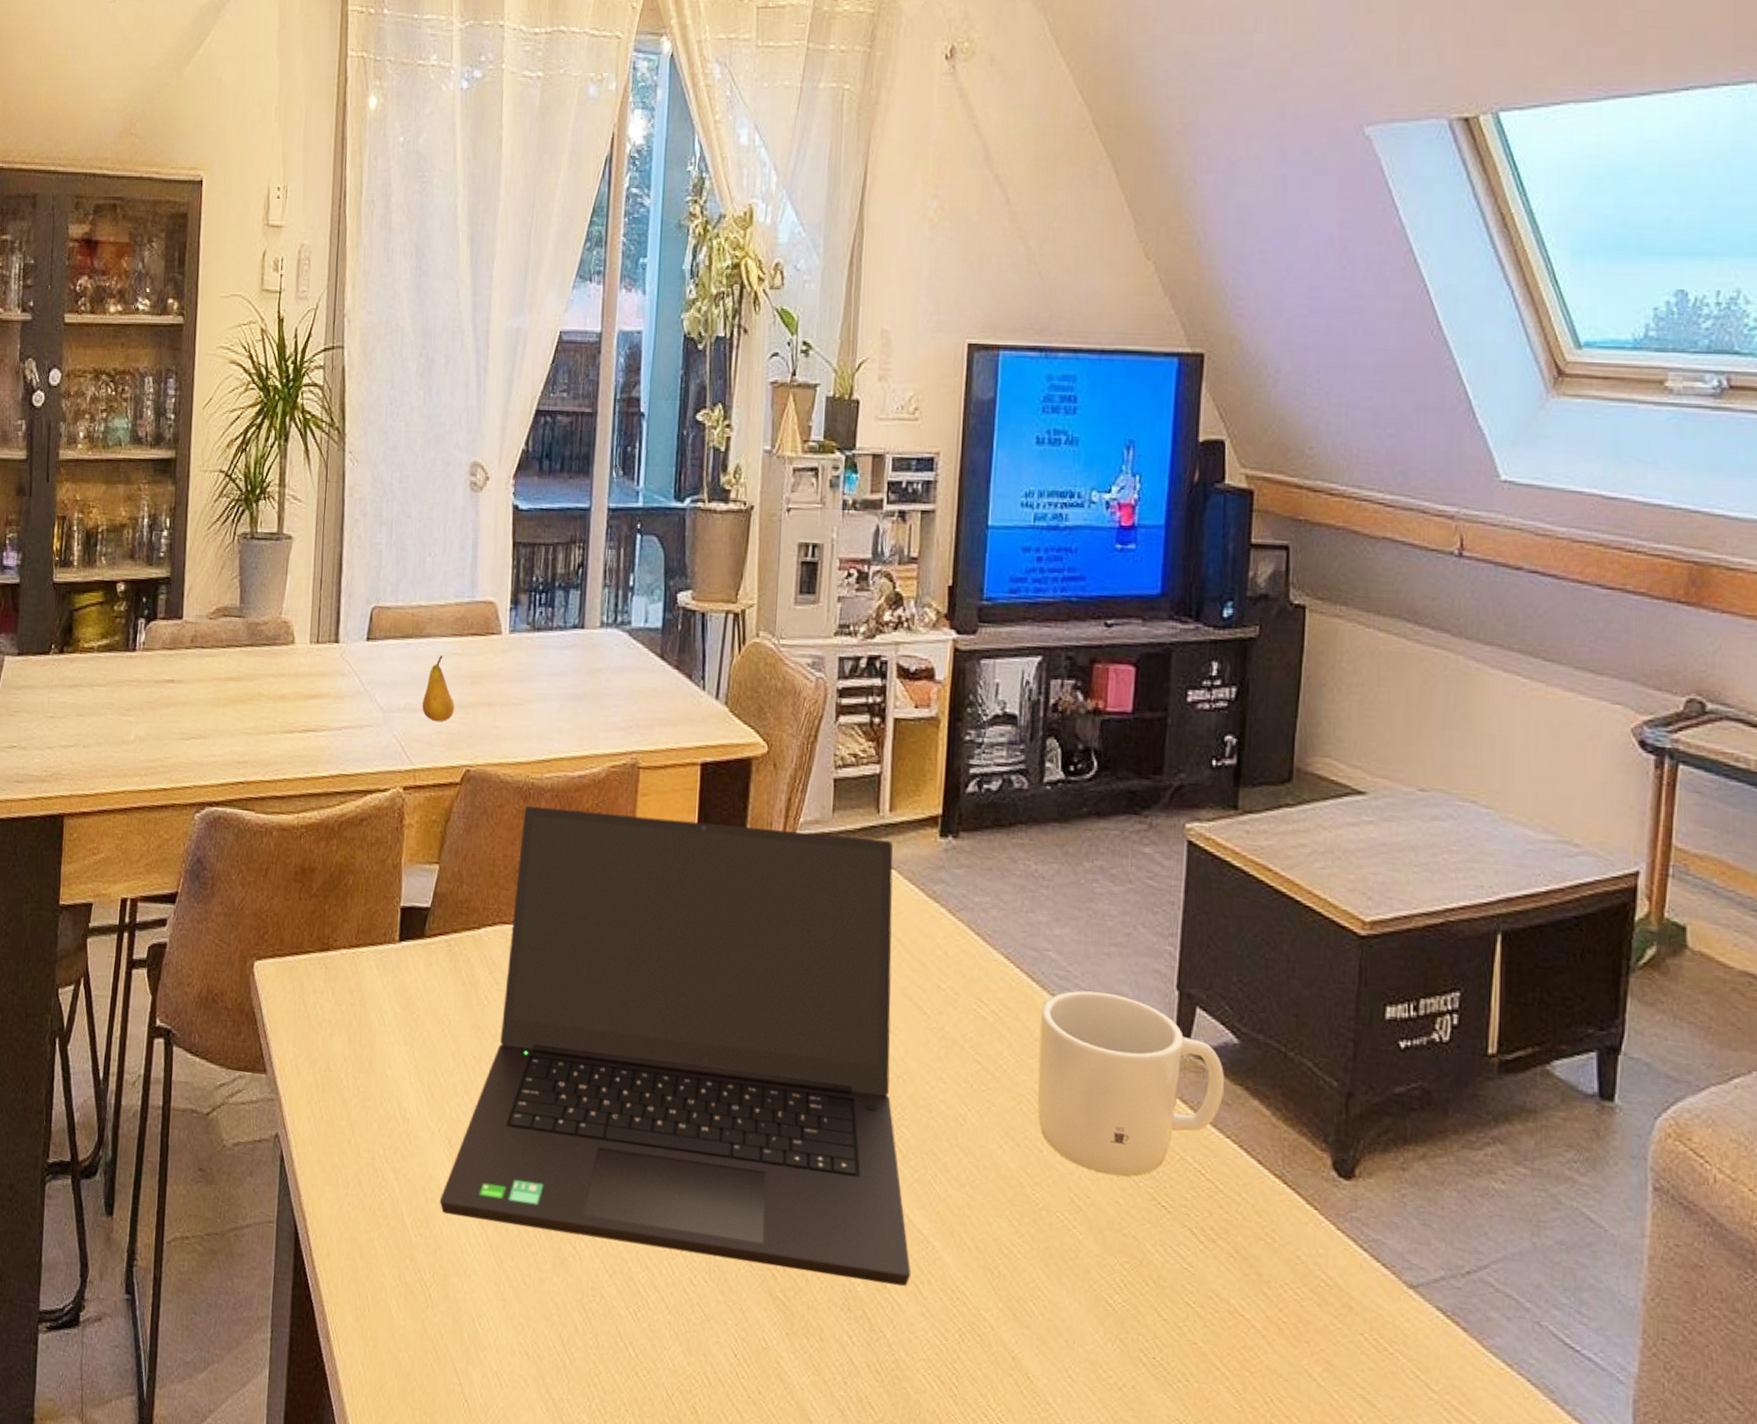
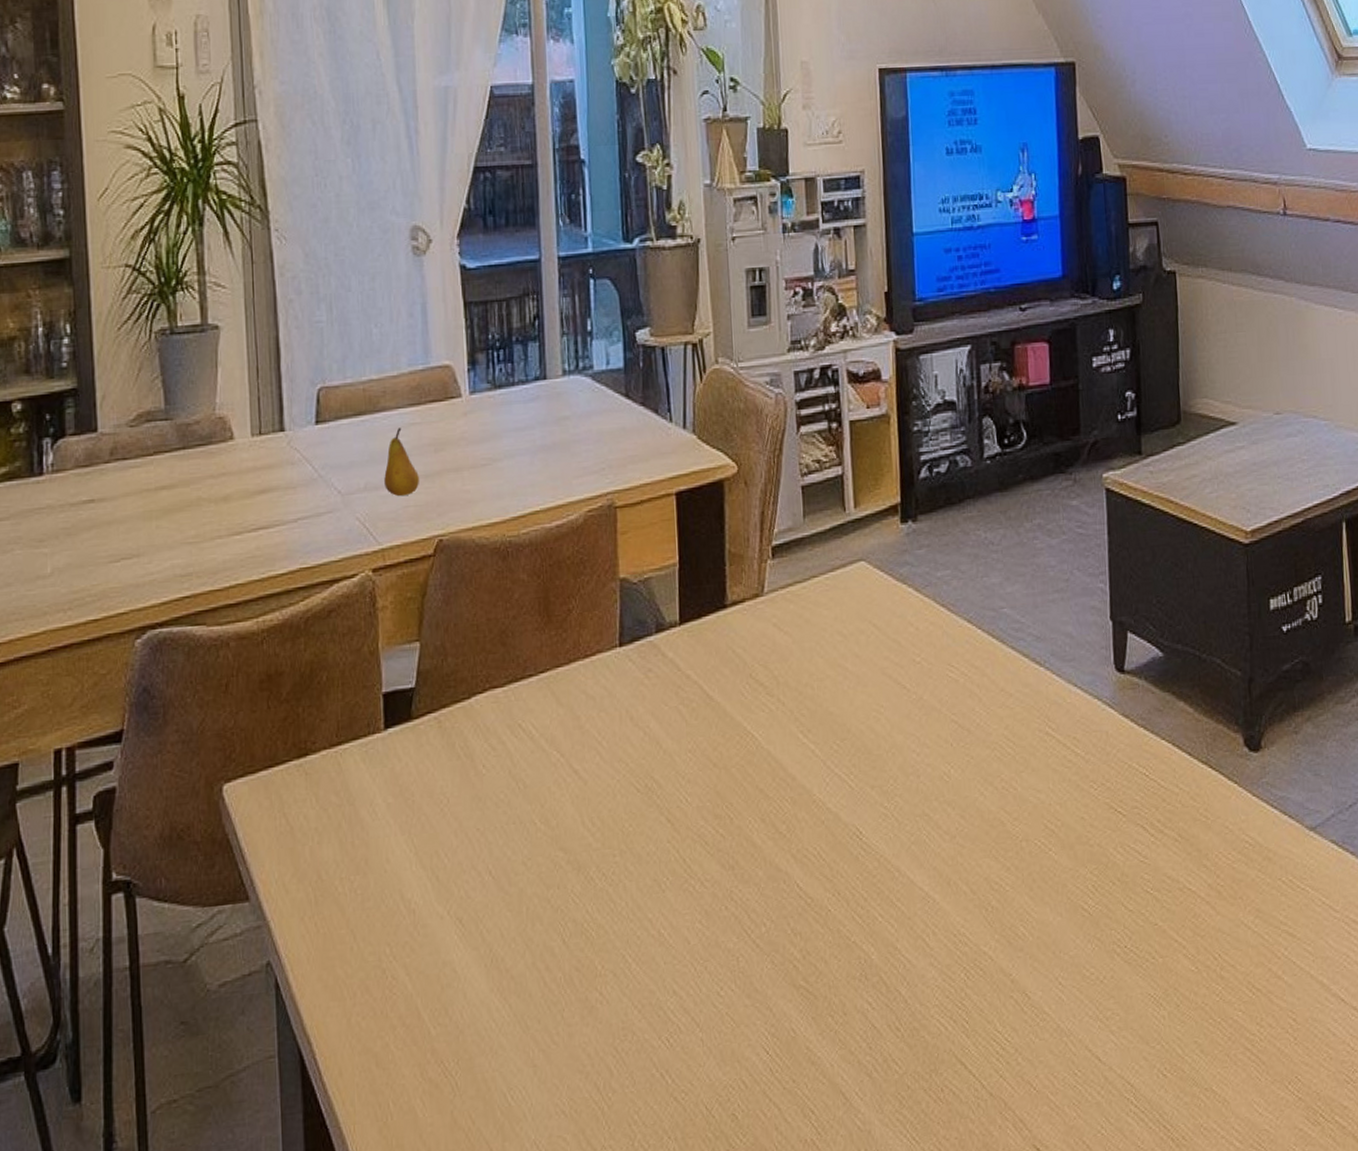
laptop: present [440,805,912,1286] -> none [457,534,918,996]
mug: present [1037,990,1225,1177] -> none [1002,634,1157,796]

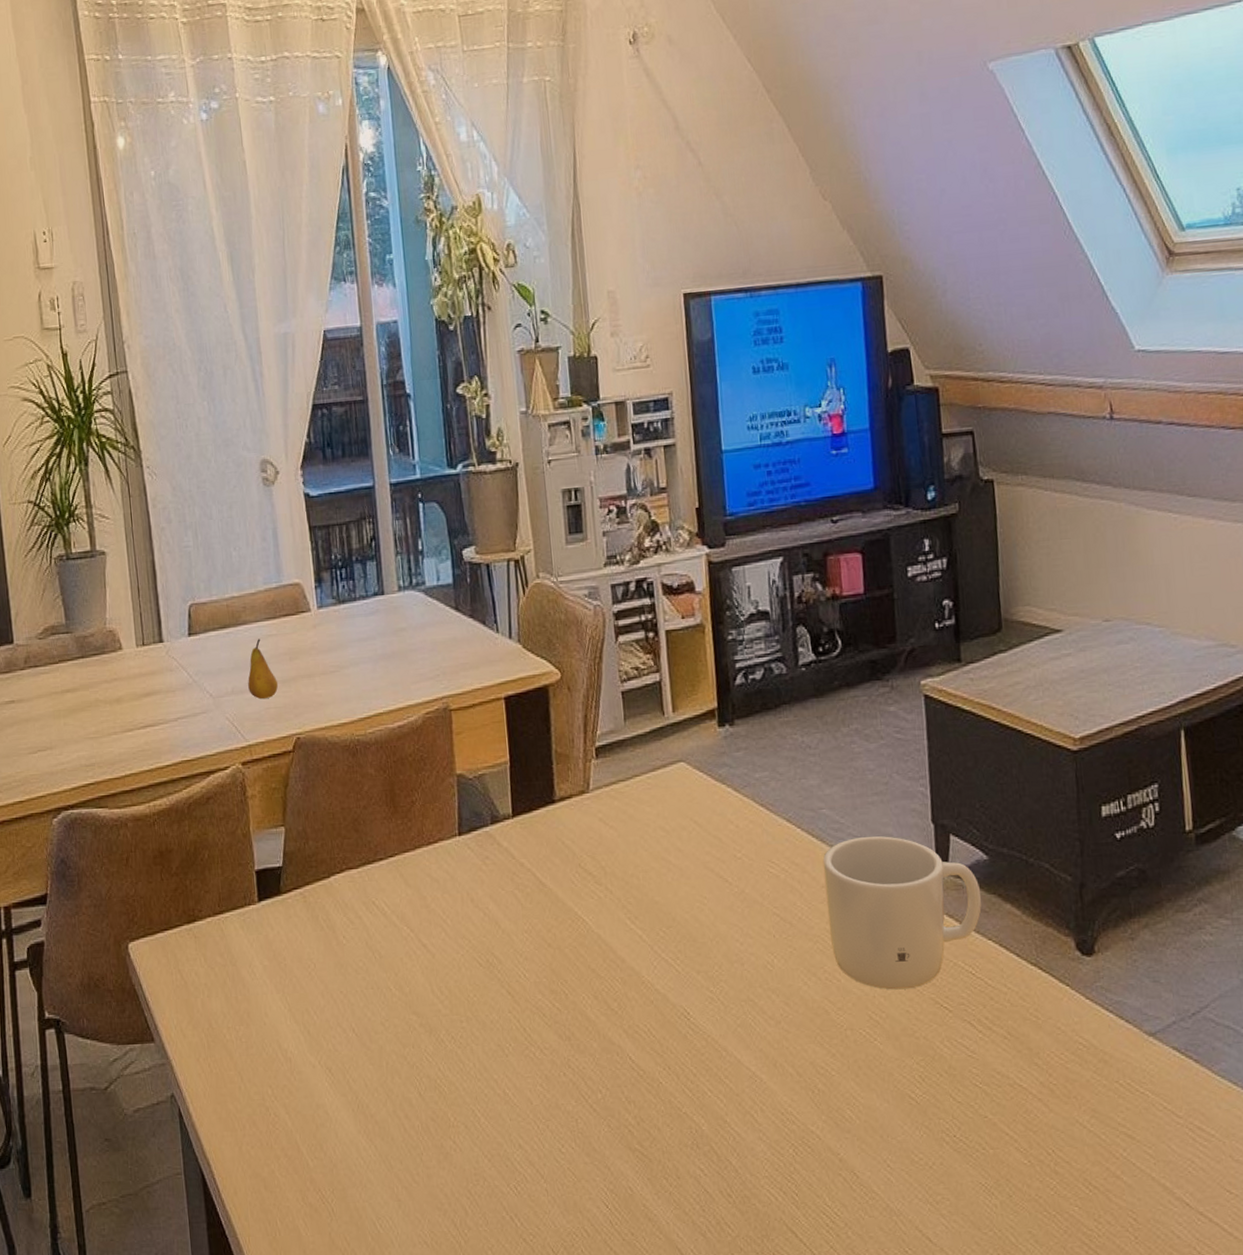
mug: none [1002,634,1157,796] -> present [822,835,982,990]

